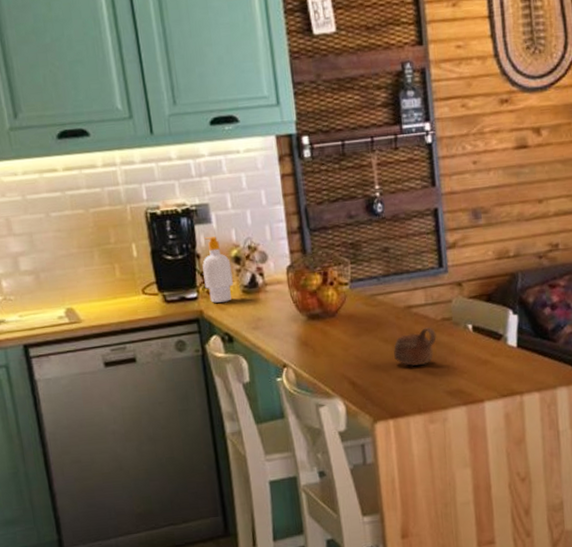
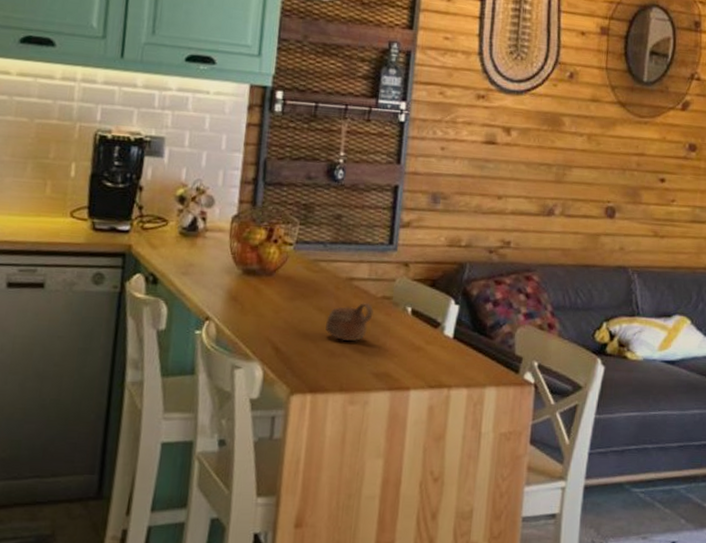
soap bottle: present [202,236,233,303] -> none [140,171,174,241]

